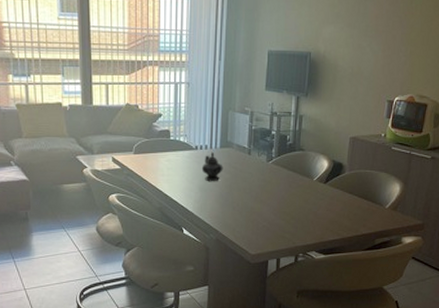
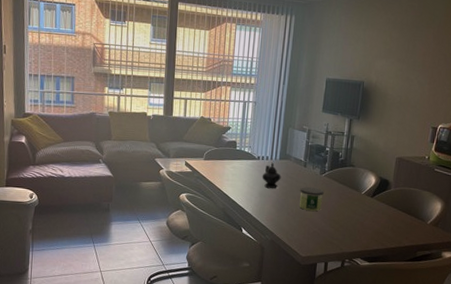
candle: none [245,176,272,204] -> present [299,186,324,212]

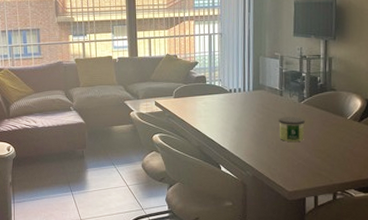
teapot: present [262,163,281,188] -> none [236,95,257,121]

